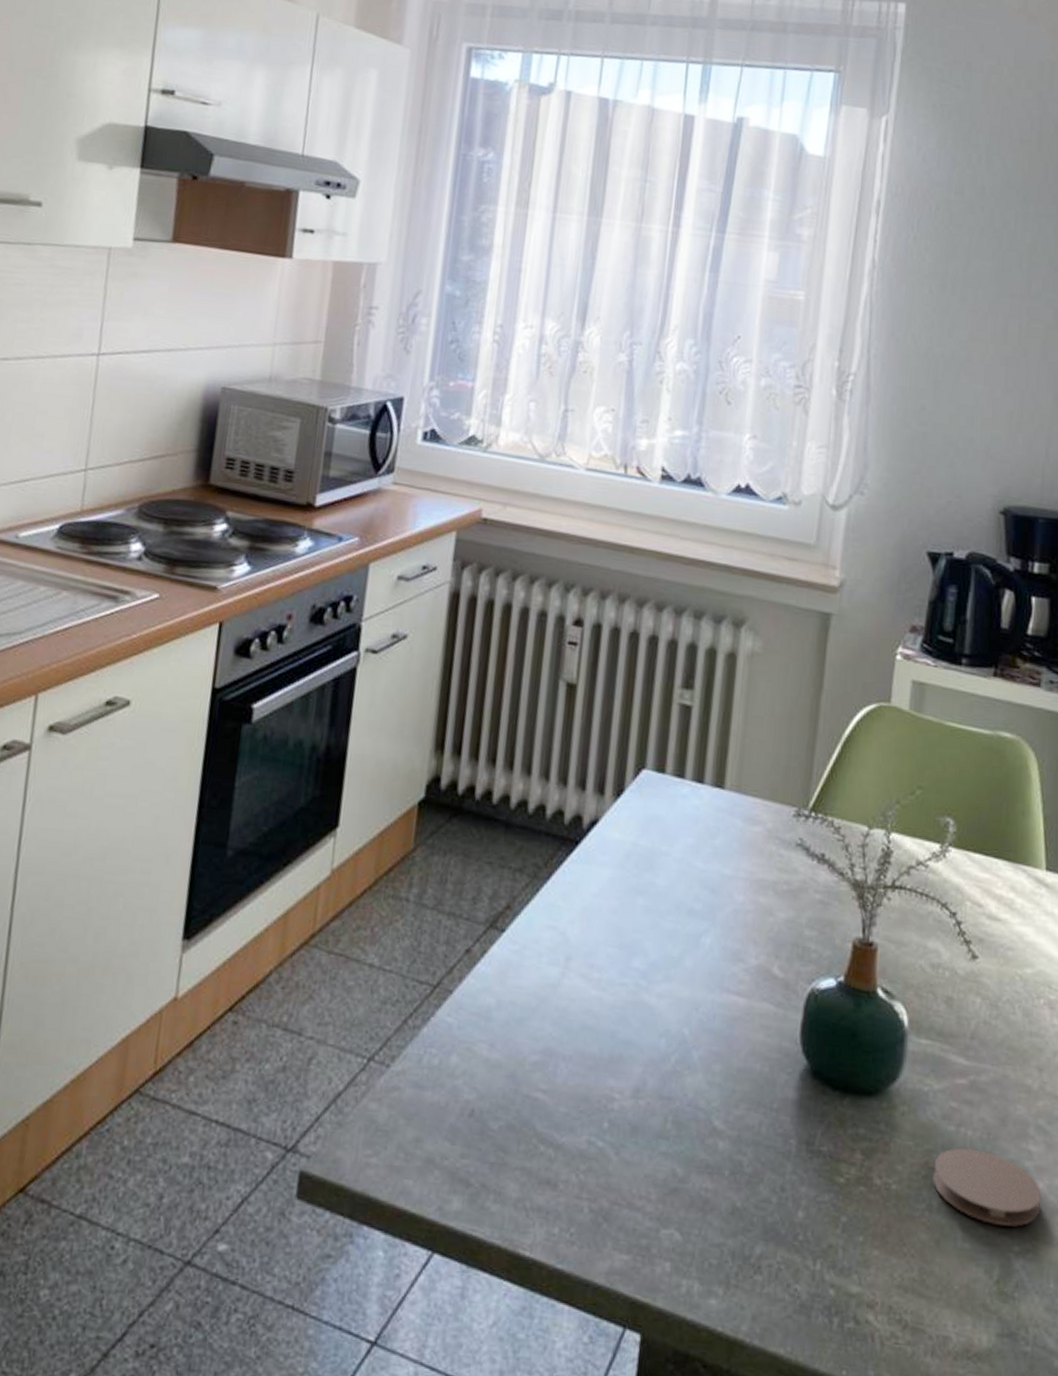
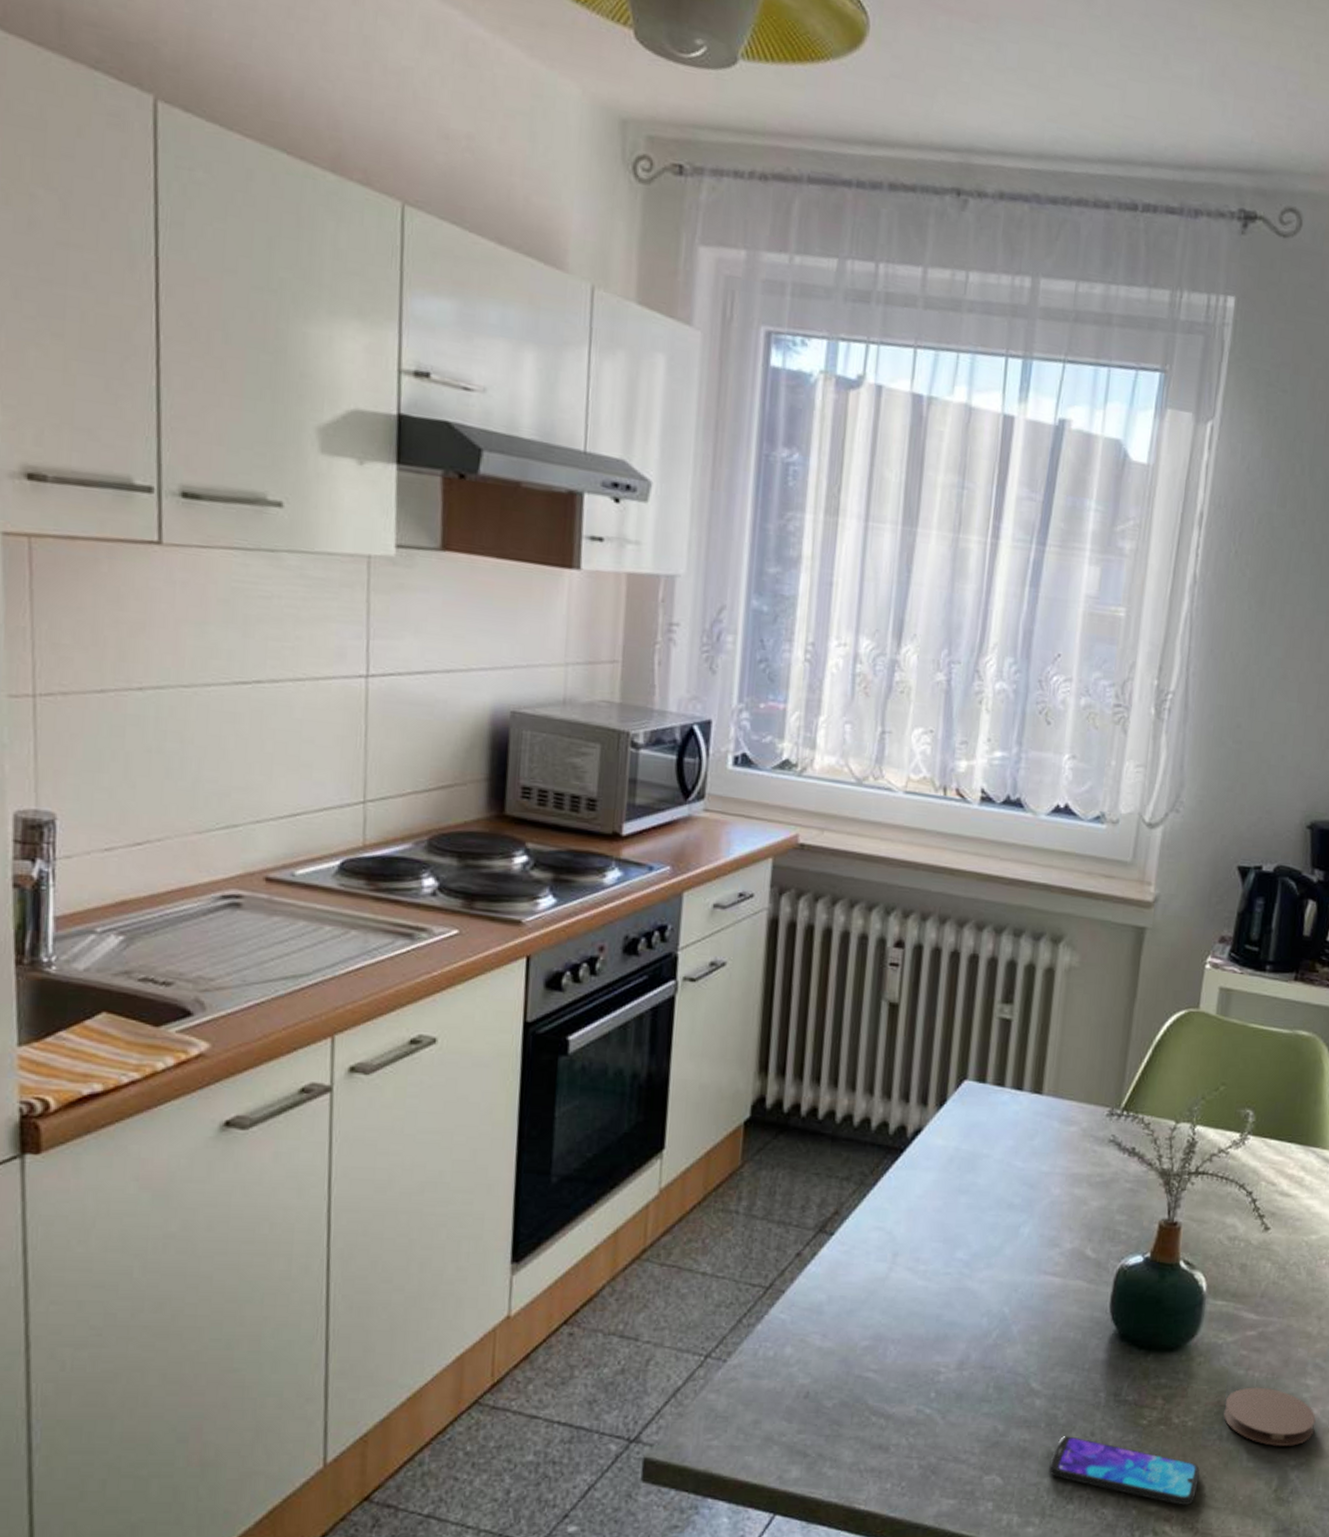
smartphone: none [734,1189,907,1290] -> present [1049,1436,1200,1505]

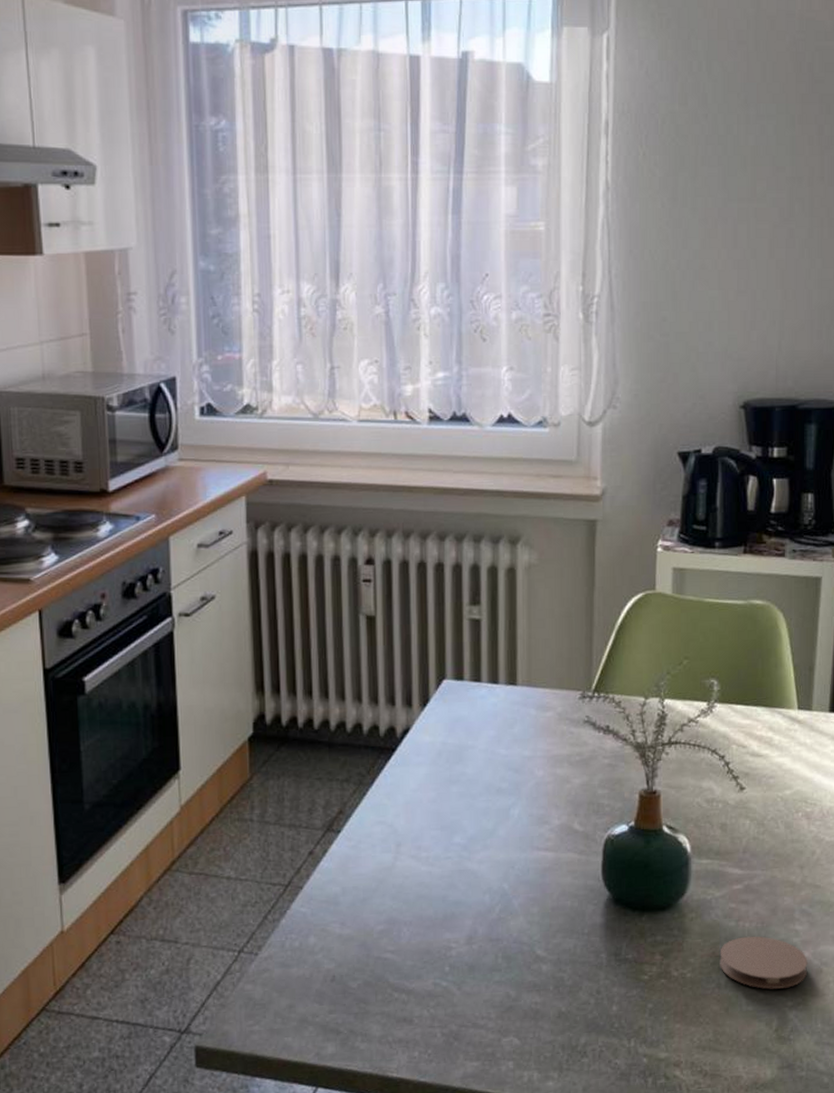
smartphone: present [1049,1436,1200,1505] -> none [561,995,702,1051]

